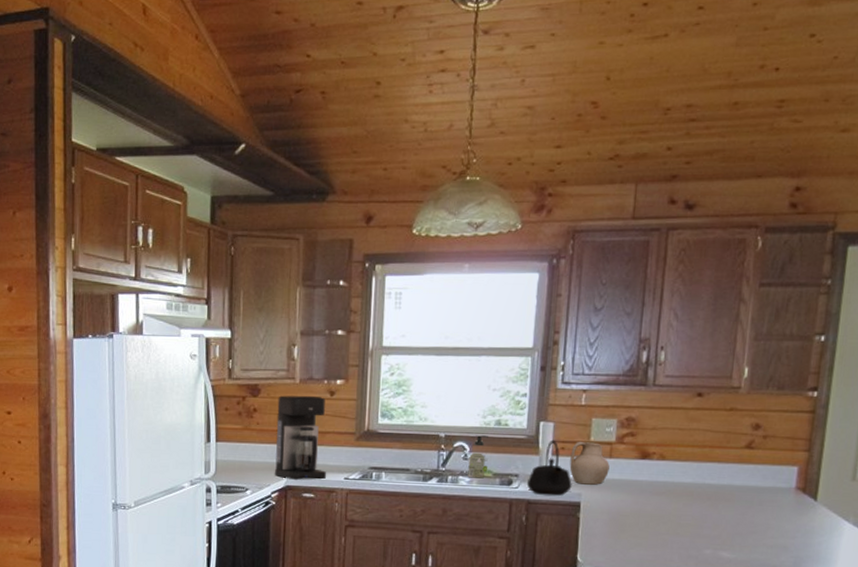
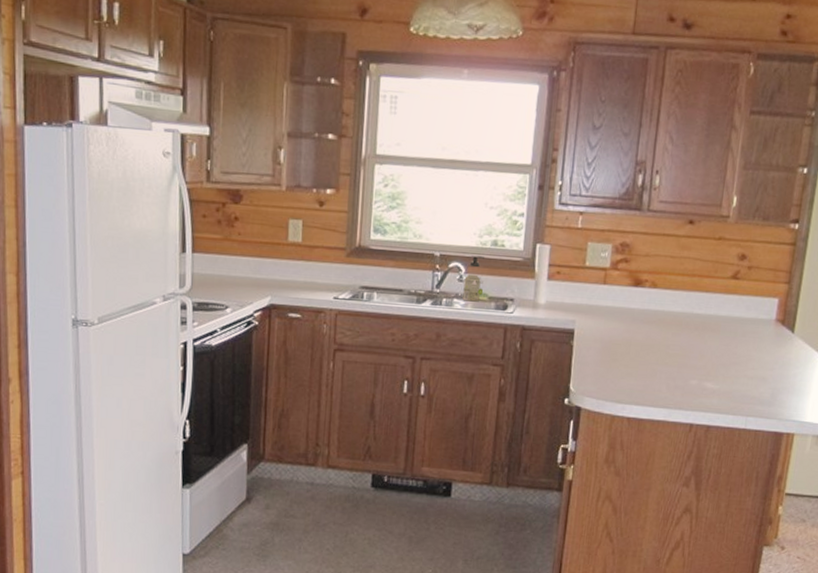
coffee maker: present [275,395,327,481] -> none [258,203,315,299]
kettle: present [526,440,572,497] -> none [521,263,567,324]
ceramic pitcher: present [569,441,610,486] -> none [564,265,604,313]

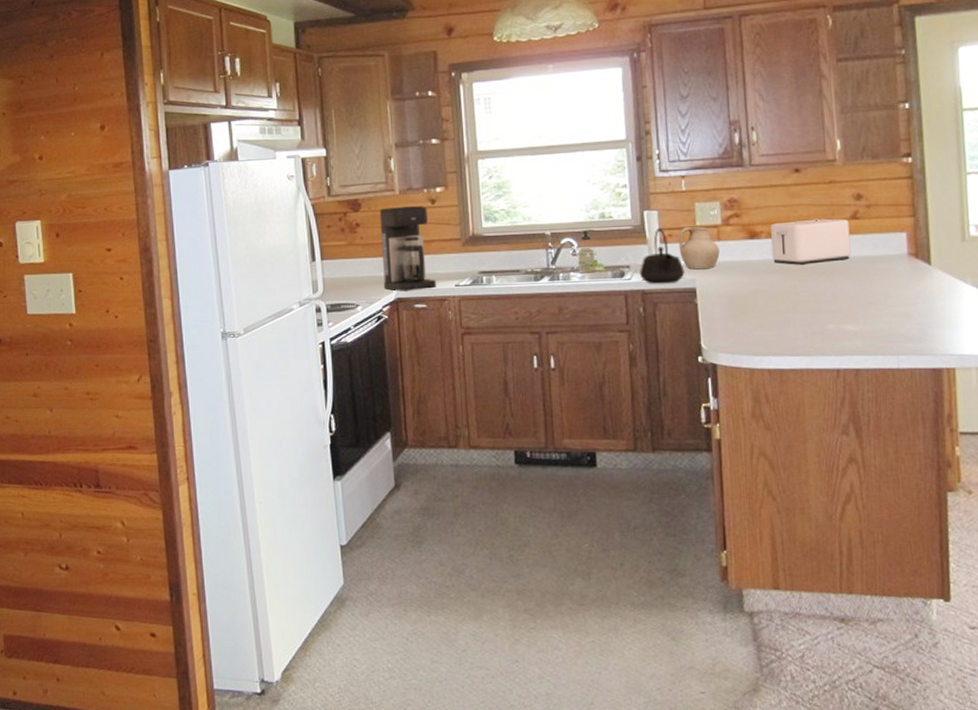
coffee maker: none [258,203,315,299] -> present [379,205,437,292]
kettle: none [521,263,567,324] -> present [639,228,685,285]
ceramic pitcher: none [564,265,604,313] -> present [678,226,720,271]
toaster: none [651,273,729,320] -> present [771,218,851,266]

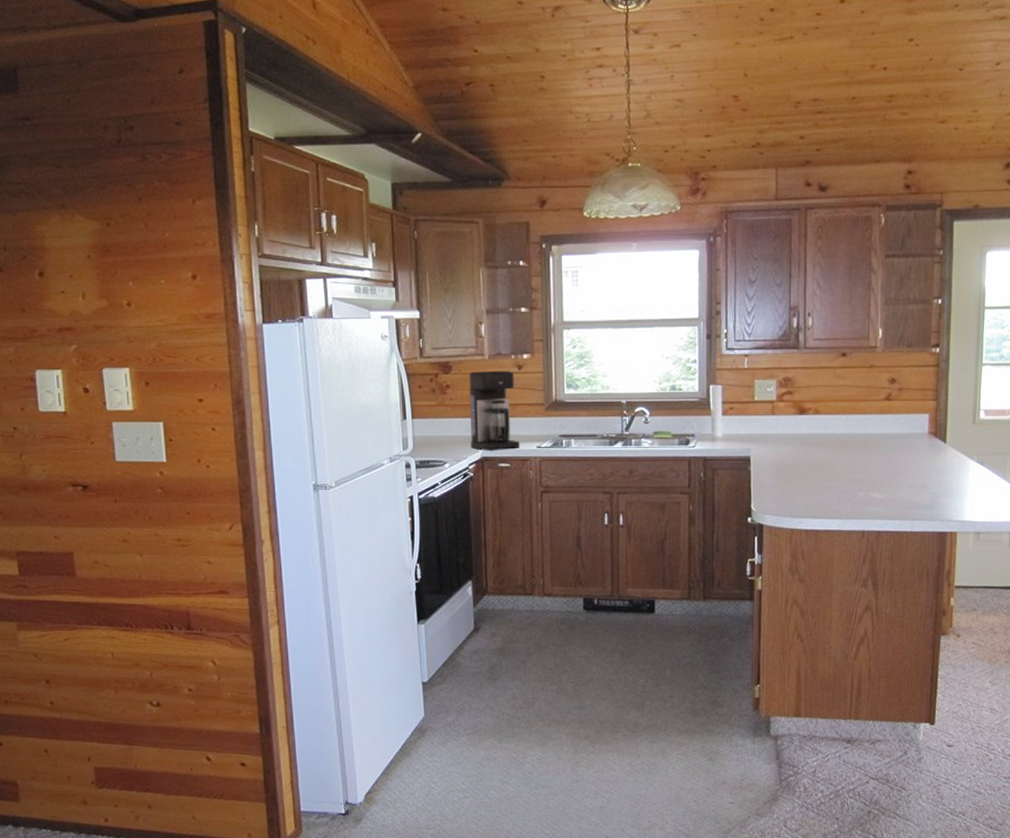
soap dispenser: present [577,229,598,274] -> none [648,400,666,440]
kettle: present [639,228,685,285] -> none [702,401,742,453]
ceramic pitcher: present [678,226,720,271] -> none [738,401,773,441]
toaster: present [771,218,851,266] -> none [816,399,883,440]

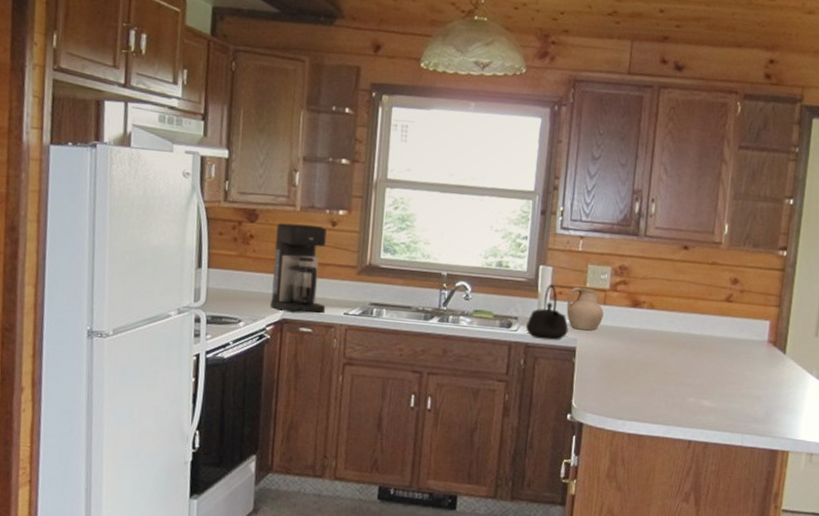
kettle: none [702,401,742,453] -> present [525,284,569,342]
ceramic pitcher: none [738,401,773,441] -> present [566,286,604,332]

